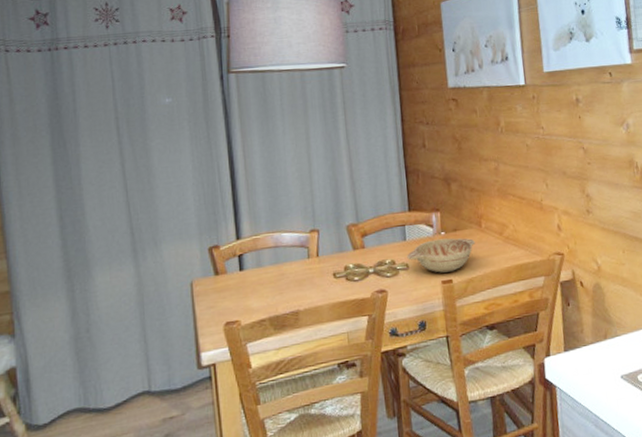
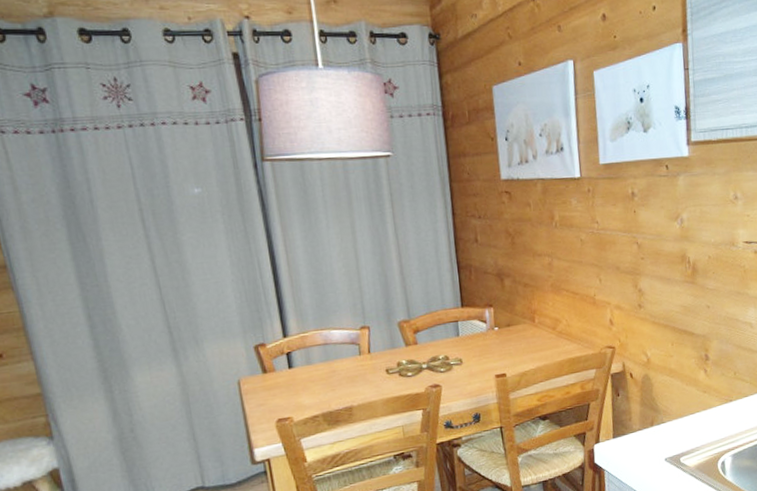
decorative bowl: present [407,238,475,273] -> none [460,333,529,368]

